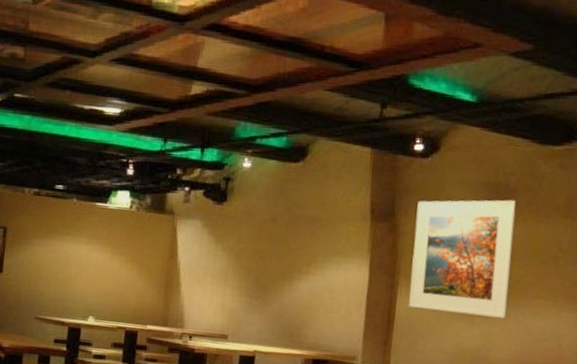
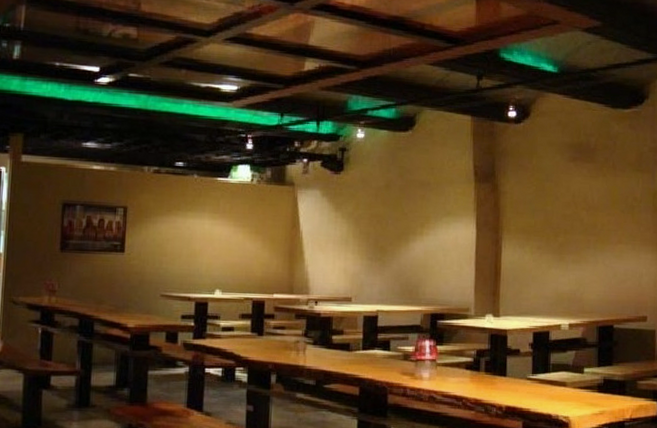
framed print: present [409,200,517,319] -> none [512,158,597,263]

